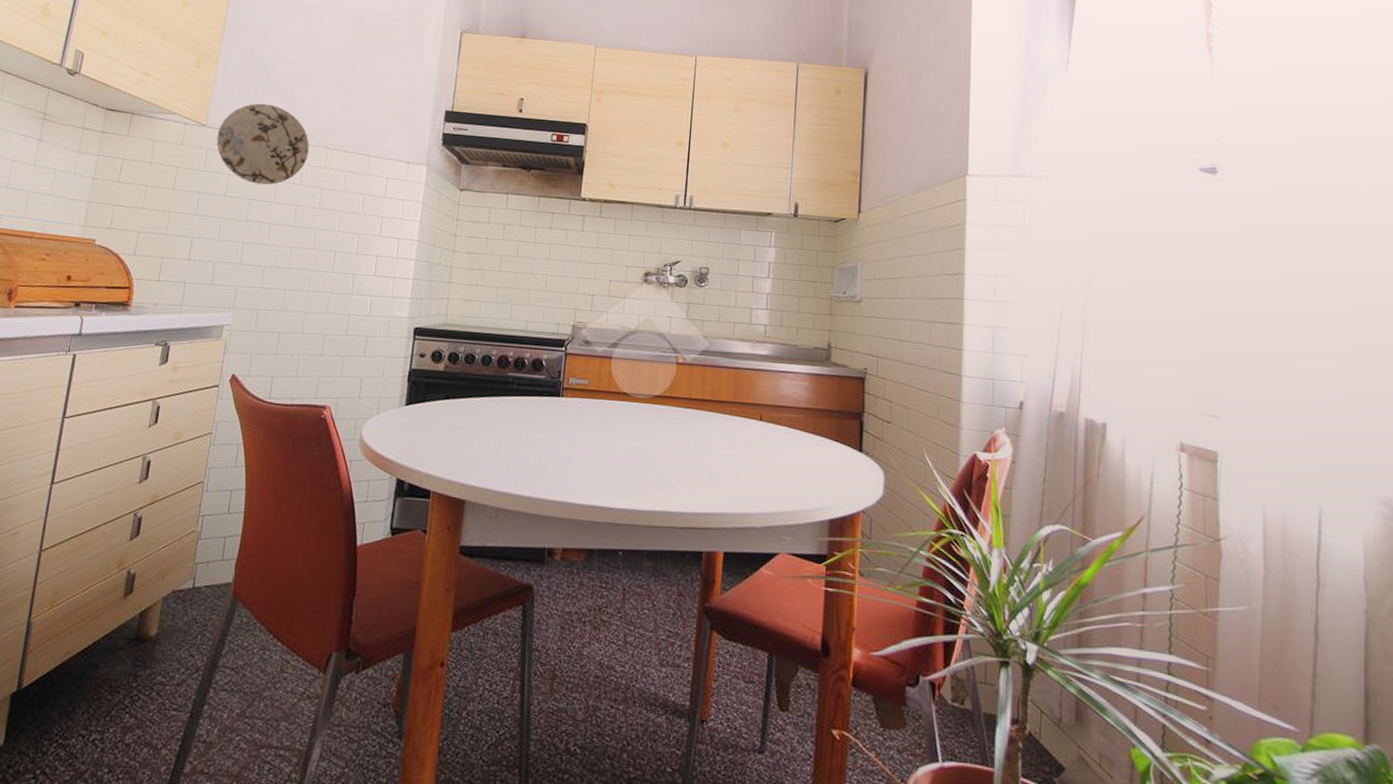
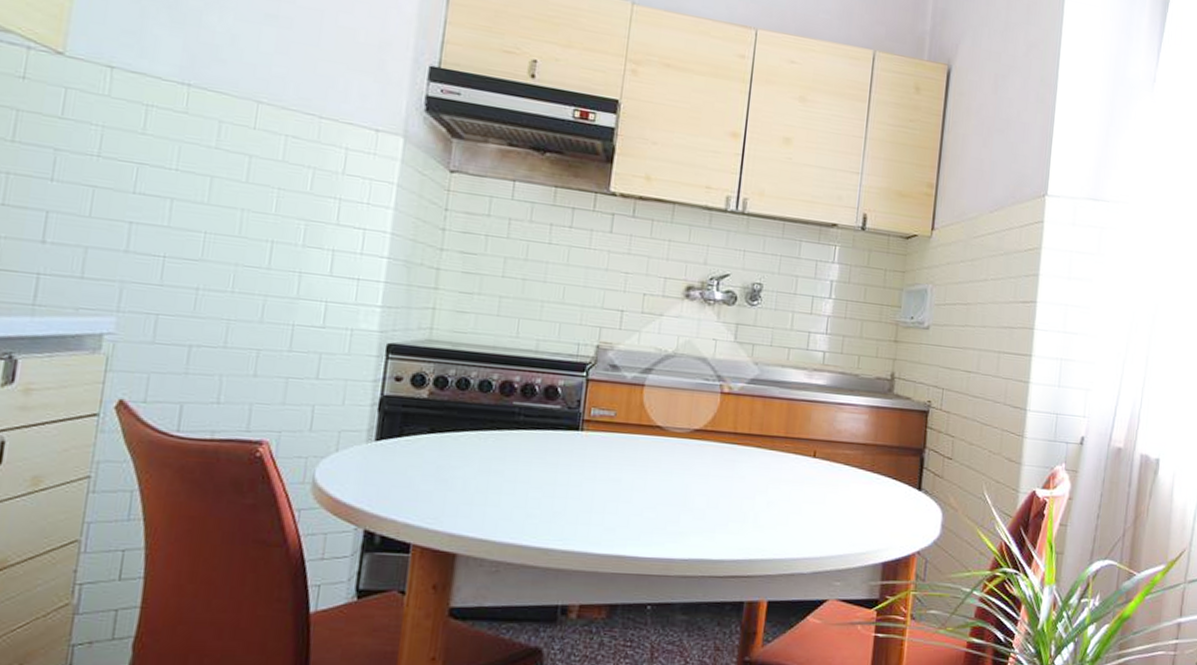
decorative plate: present [216,103,310,185] -> none [81,29,230,146]

